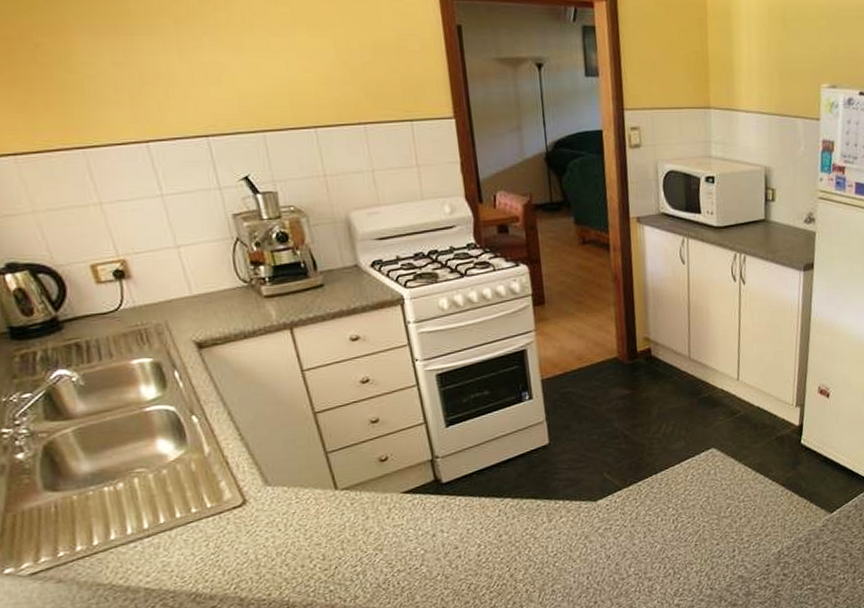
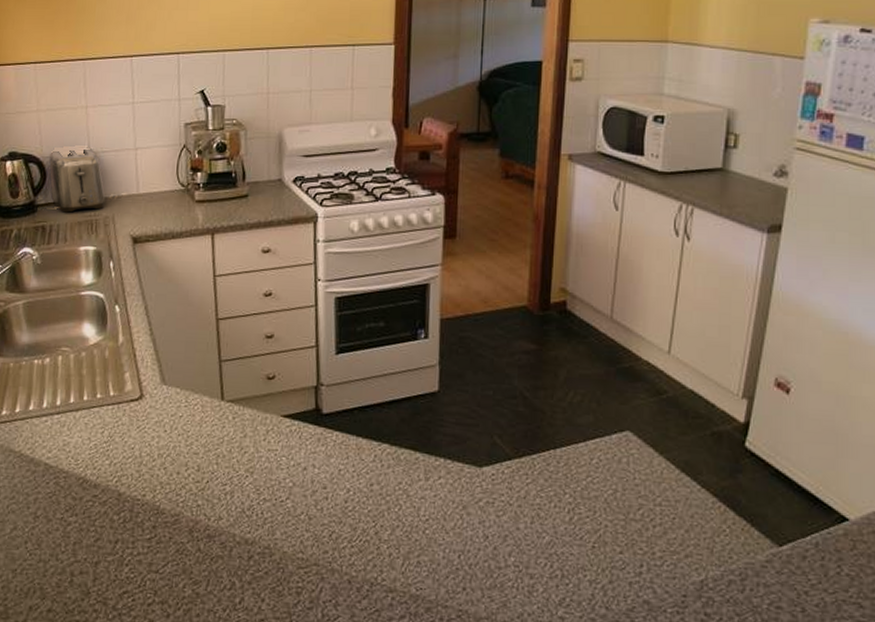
toaster: none [64,249,153,326] -> present [49,147,106,213]

